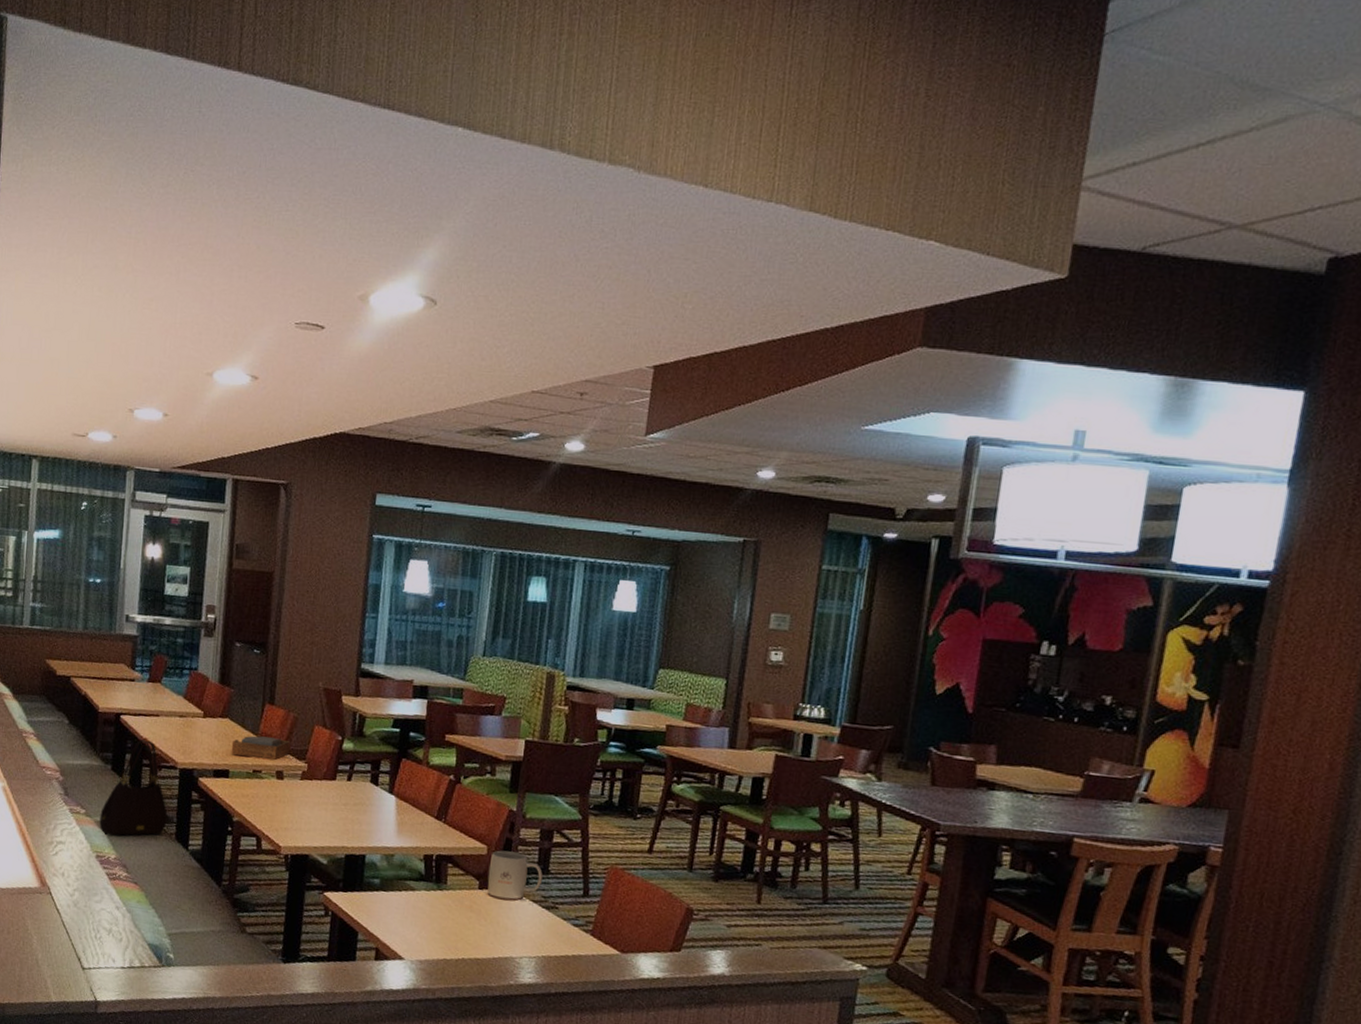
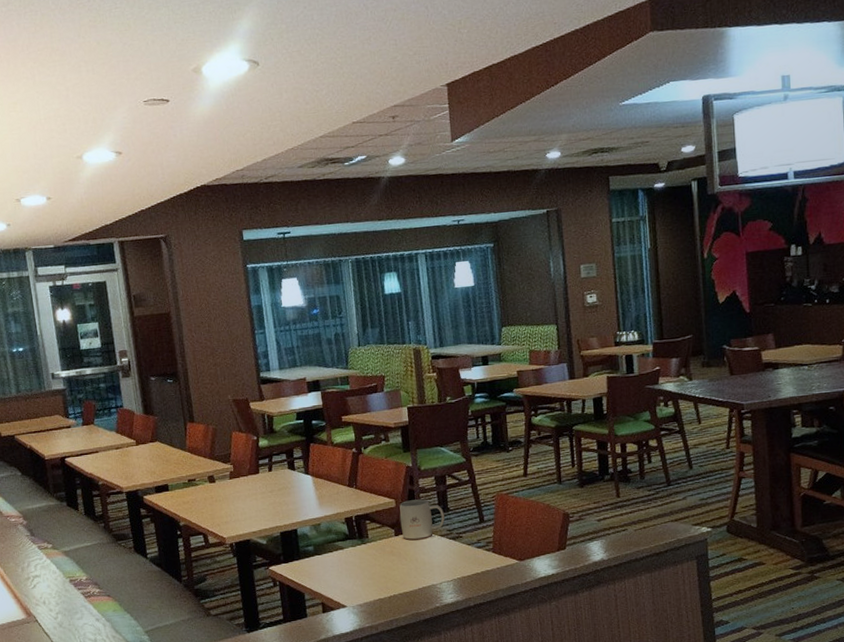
handbag: present [99,739,168,836] -> none [65,474,125,561]
napkin holder: present [231,735,291,761] -> none [165,449,216,472]

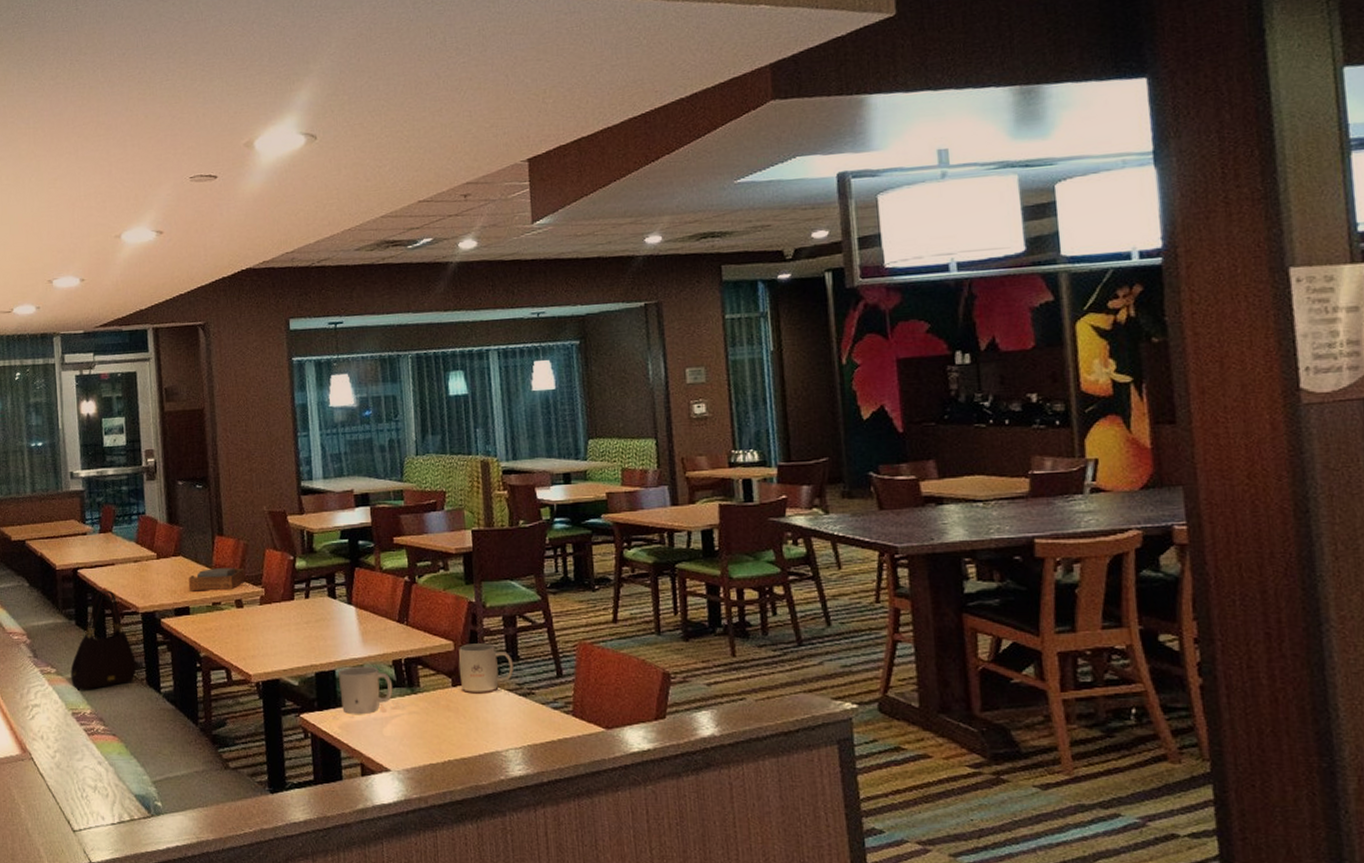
handbag: none [65,474,125,561] -> present [70,590,137,690]
napkin holder: none [165,449,216,472] -> present [188,568,246,592]
mug: none [300,524,347,565] -> present [338,666,393,715]

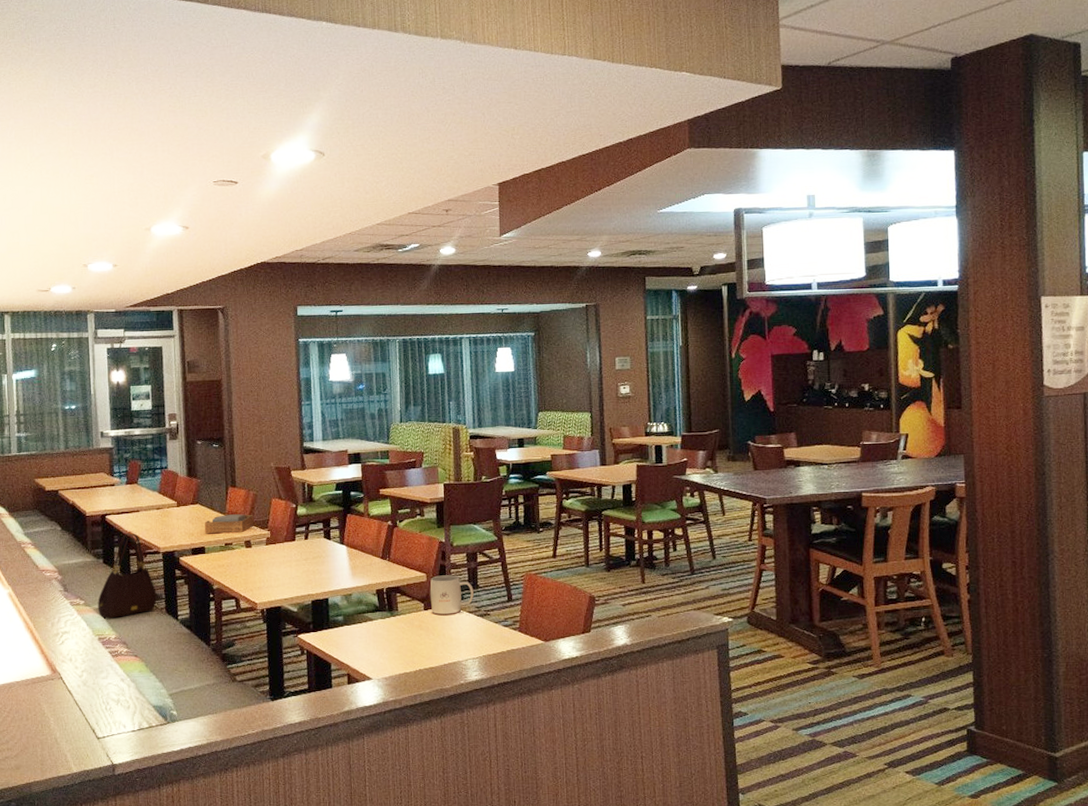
mug: present [338,666,393,715] -> none [331,594,376,635]

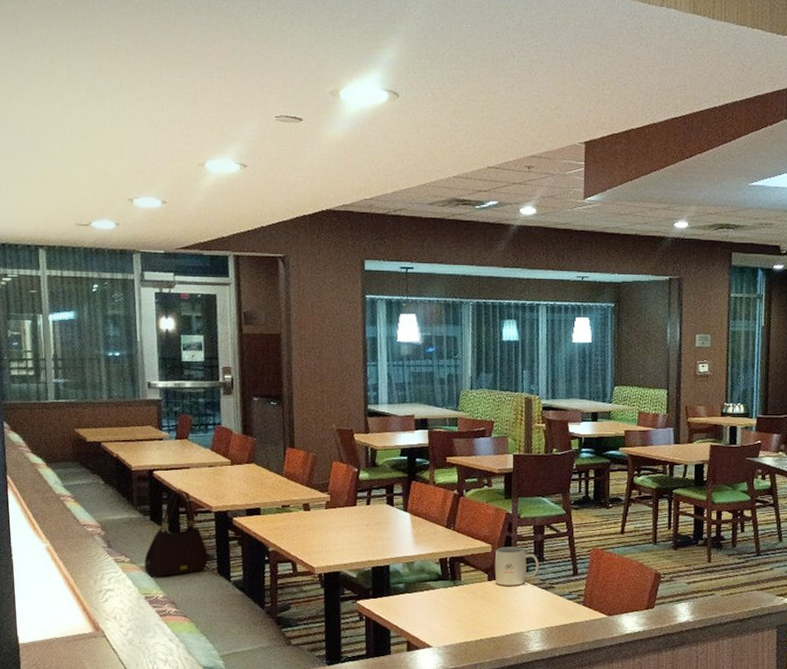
napkin holder: present [204,514,254,534] -> none [260,476,313,495]

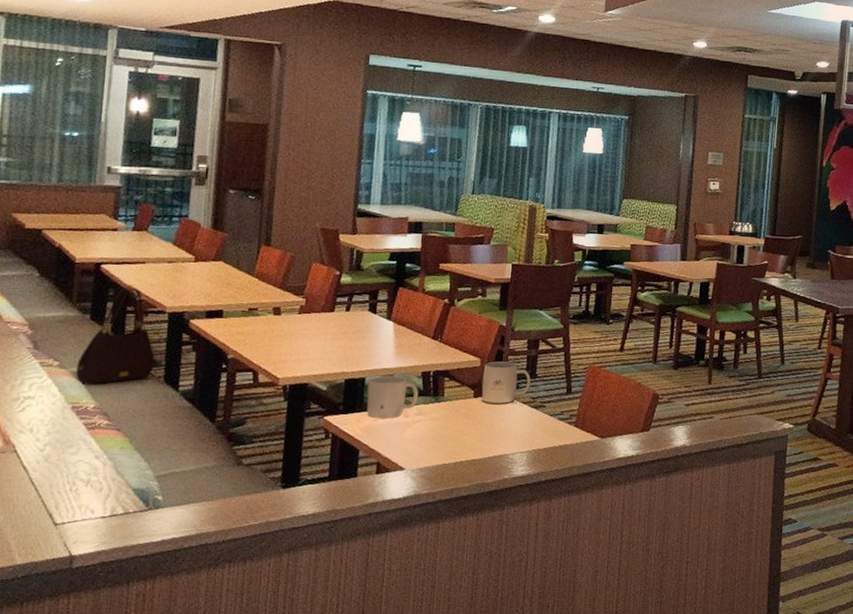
mug: none [392,562,438,602] -> present [366,375,419,420]

